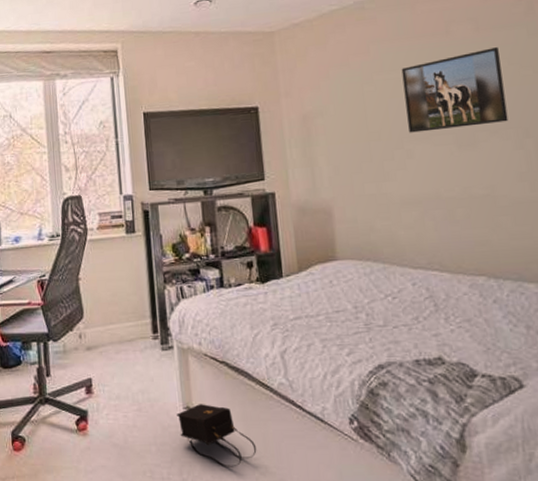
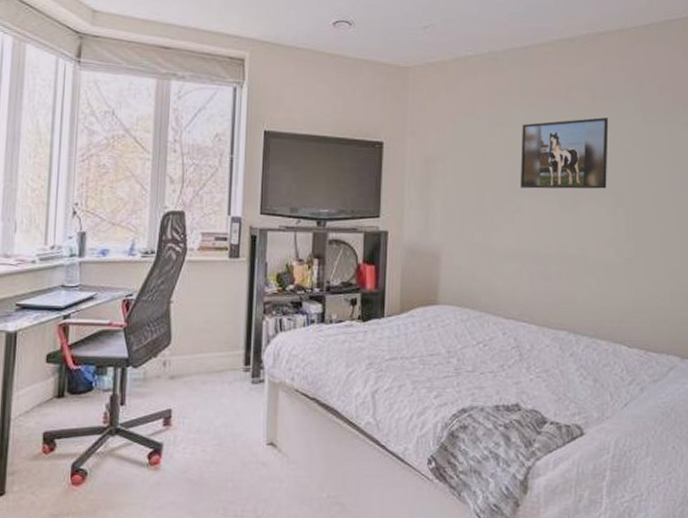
satchel: present [177,404,257,467] -> none [259,440,336,505]

